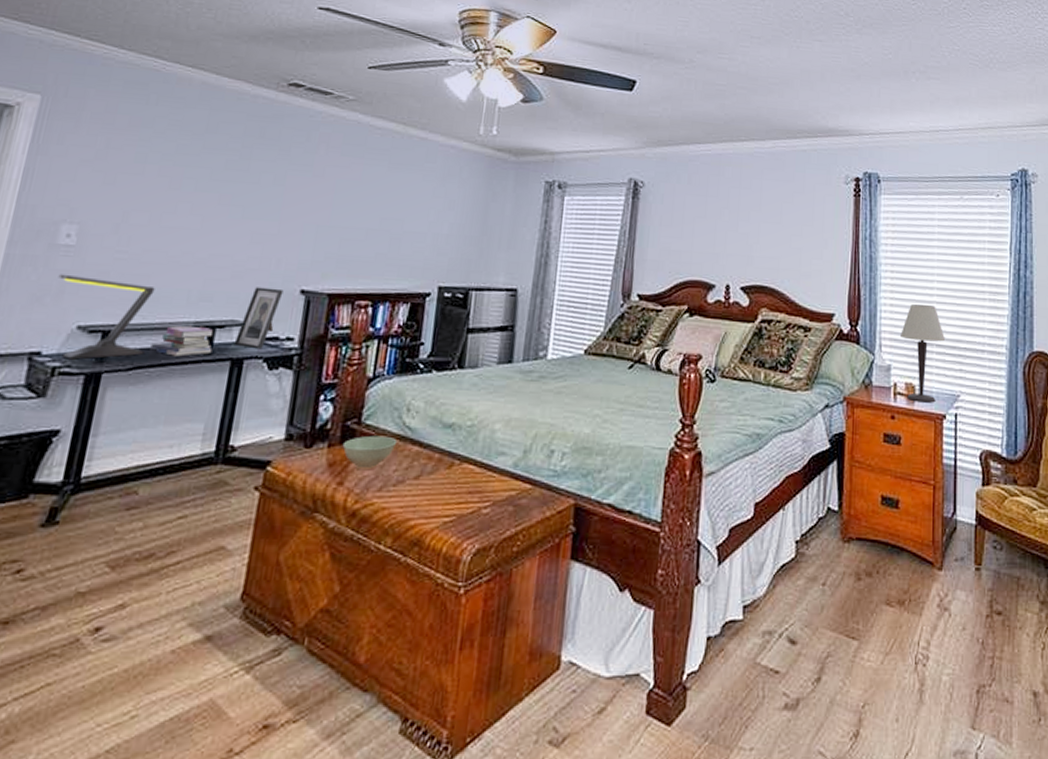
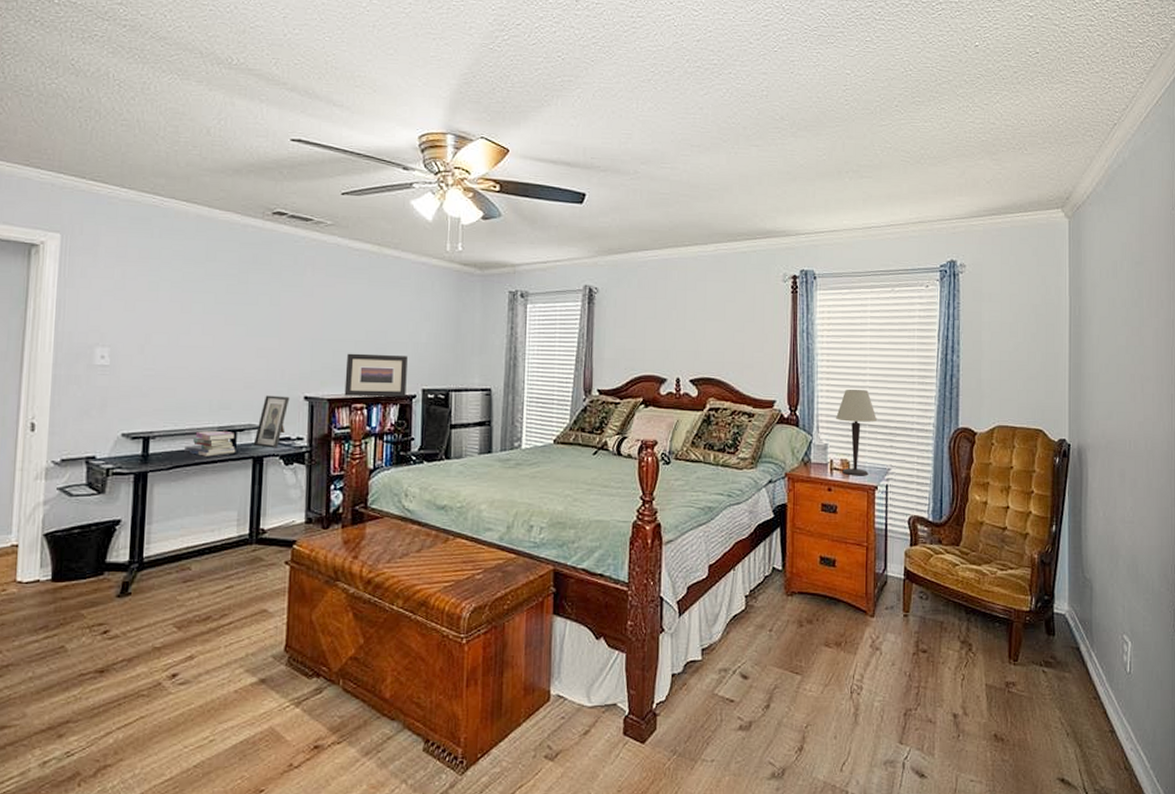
desk lamp: present [58,274,155,360] -> none [99,390,181,462]
bowl: present [342,435,398,471] -> none [353,517,400,546]
picture frame: none [347,242,425,295] -> present [344,353,408,397]

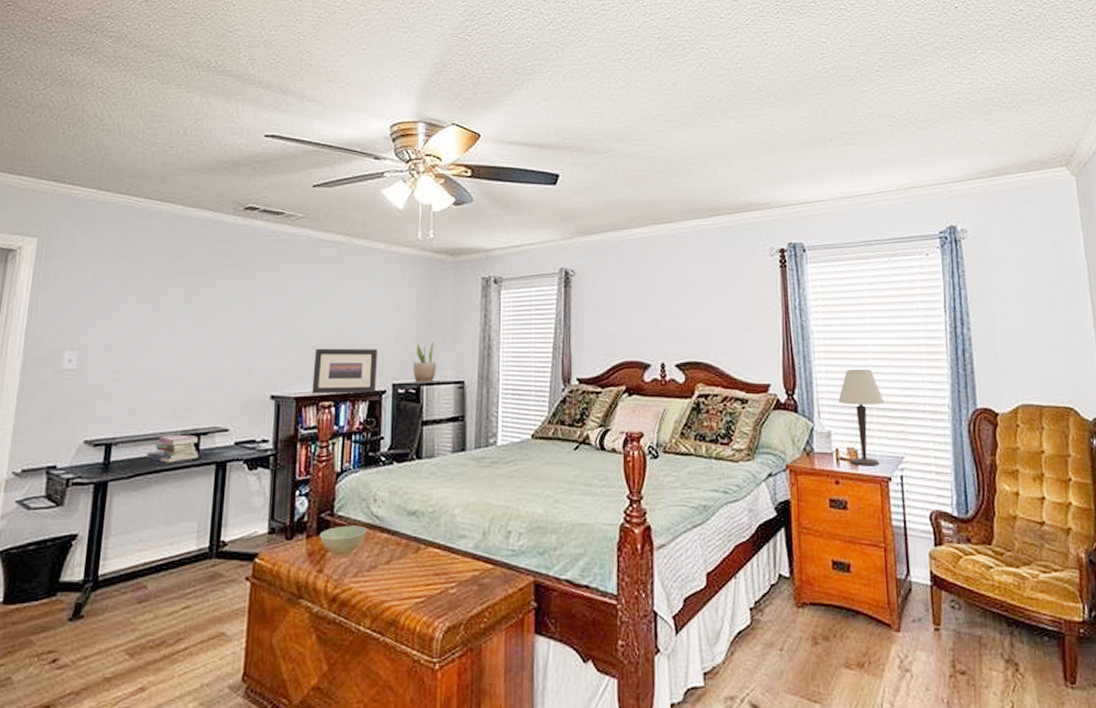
picture frame: present [253,395,290,448] -> none [217,395,256,452]
bowl: none [353,517,400,546] -> present [319,525,368,558]
potted plant: none [441,351,465,390] -> present [412,342,437,383]

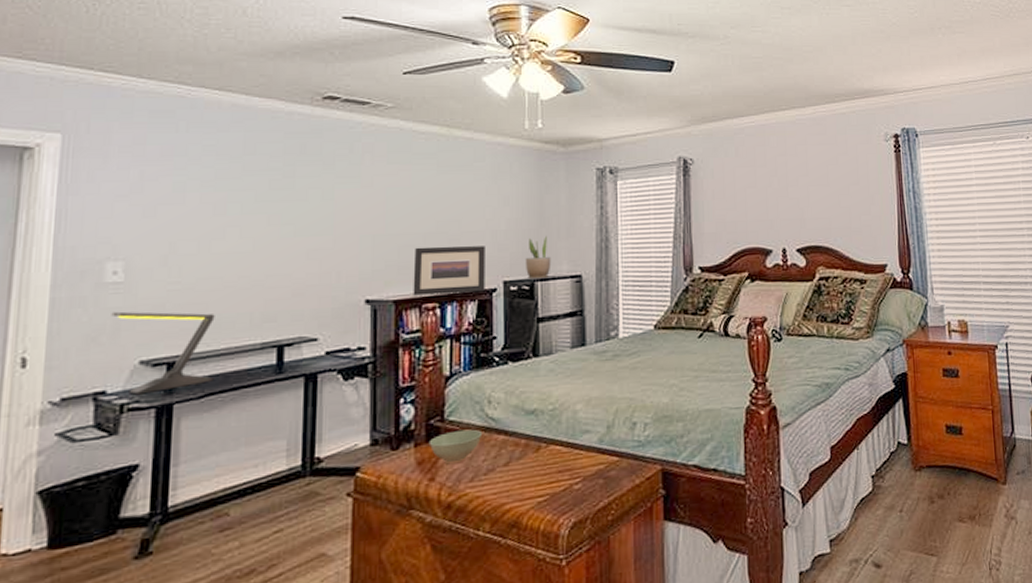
desk lamp: none [65,395,146,471] -> present [111,311,215,395]
books: present [146,434,199,463] -> none [219,346,284,379]
table lamp: present [838,370,884,466] -> none [949,247,990,337]

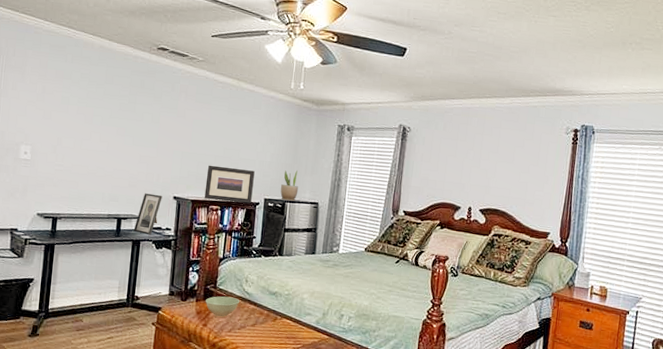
desk lamp: present [111,311,215,395] -> none [22,178,82,235]
picture frame: none [305,301,348,363] -> present [133,193,163,235]

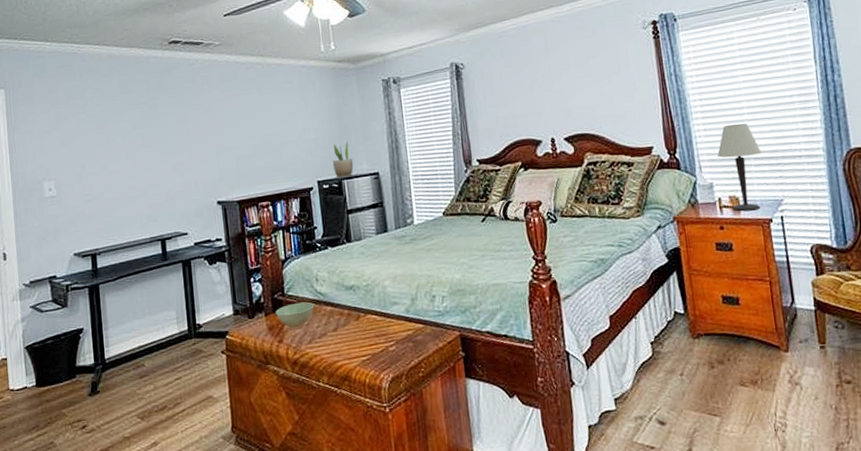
picture frame: present [133,193,163,235] -> none [180,203,206,252]
picture frame: present [204,165,255,204] -> none [248,153,304,196]
table lamp: none [599,229,635,302] -> present [717,123,761,212]

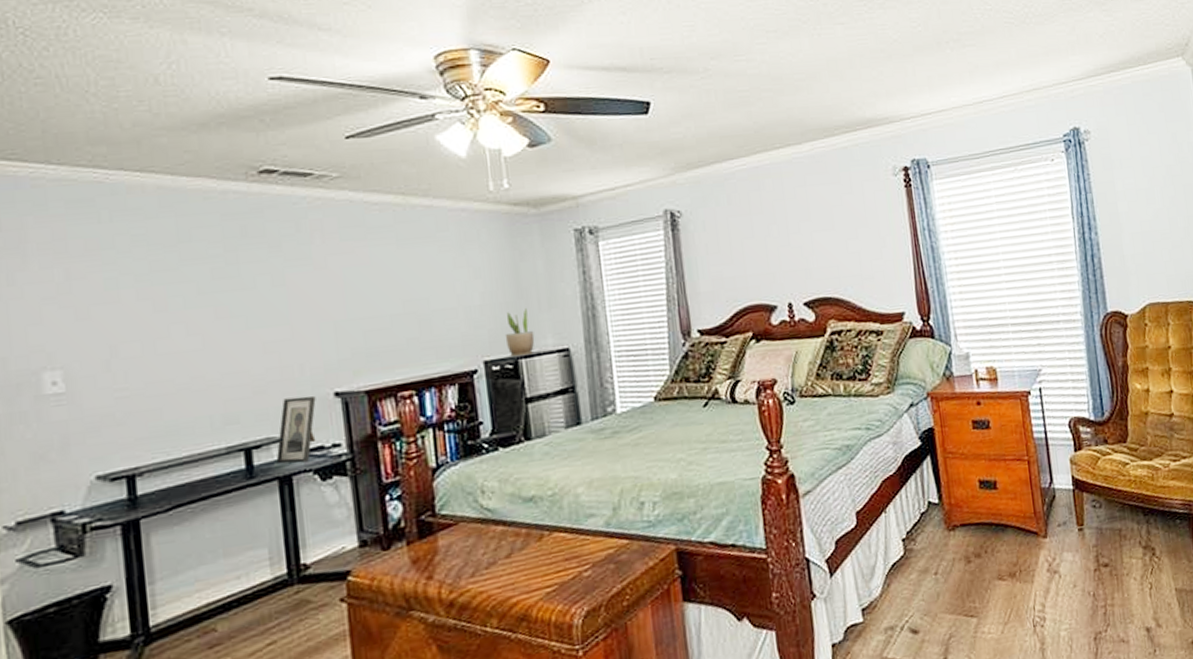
picture frame: none [180,203,206,252] -> present [276,396,316,464]
bowl: present [275,302,315,330] -> none [421,522,479,561]
table lamp: present [717,123,761,212] -> none [974,285,1019,384]

